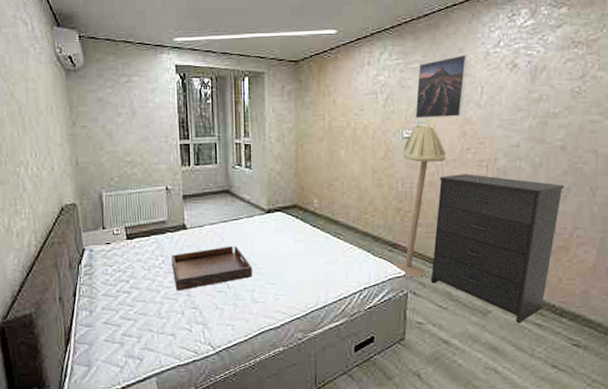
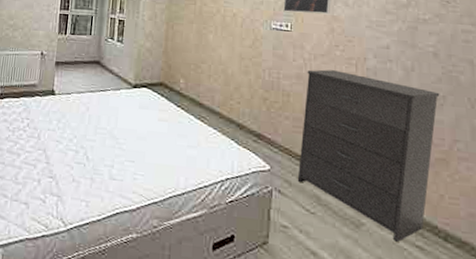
serving tray: present [171,245,252,291] -> none [35,116,114,157]
floor lamp: present [390,124,446,278] -> none [254,17,314,175]

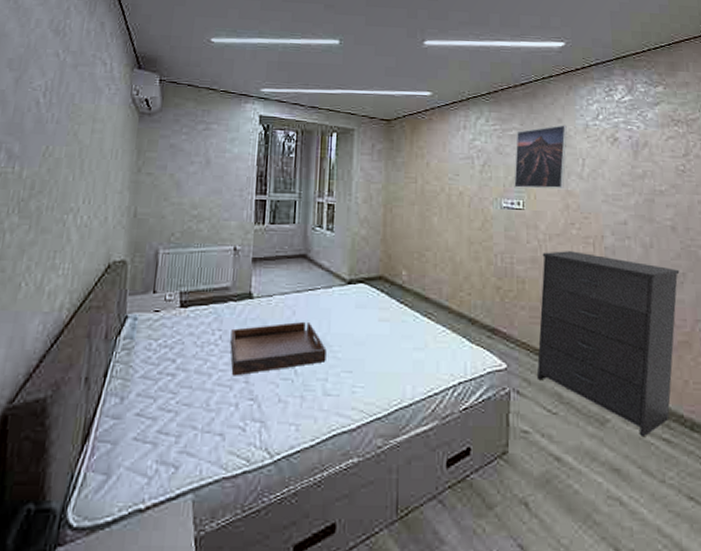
serving tray: none [35,116,114,157] -> present [230,321,327,376]

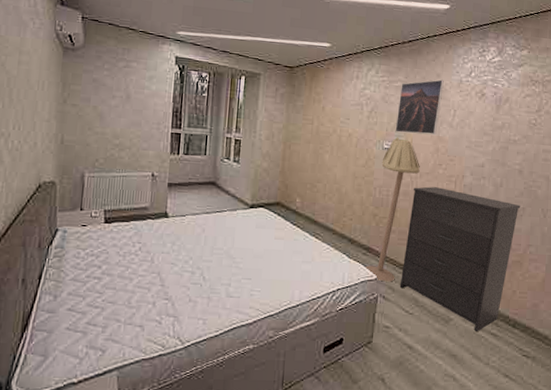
serving tray: present [230,321,327,376] -> none [148,237,230,280]
floor lamp: none [489,193,548,373] -> present [363,137,420,282]

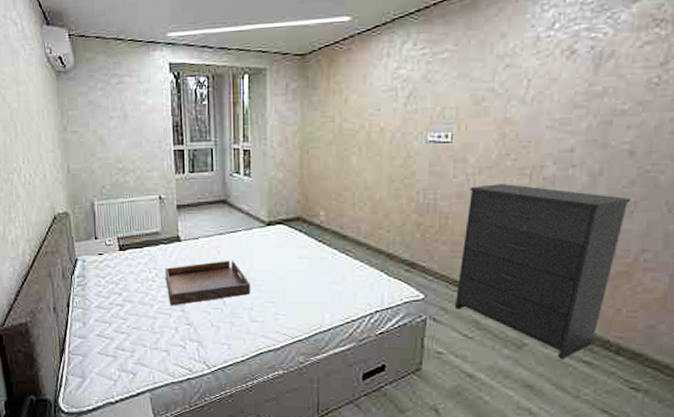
serving tray: none [148,237,230,280] -> present [165,260,251,306]
floor lamp: present [363,137,420,282] -> none [407,125,479,302]
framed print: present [395,79,444,135] -> none [442,40,512,119]

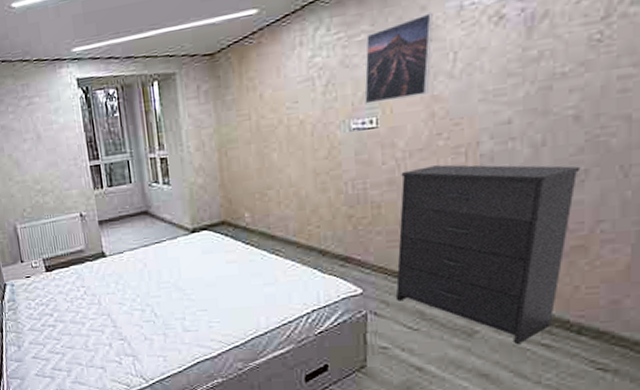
serving tray: present [165,260,251,306] -> none [93,271,181,323]
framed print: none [442,40,512,119] -> present [364,12,433,104]

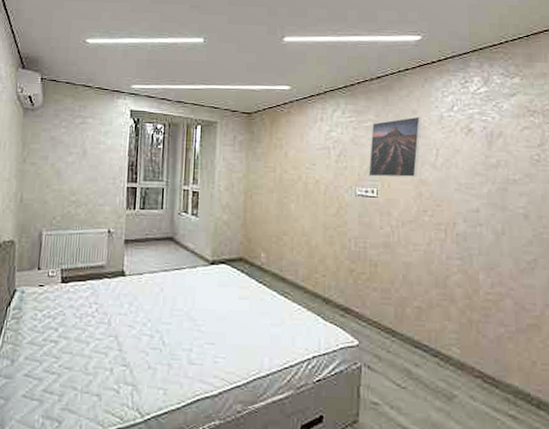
dresser: present [395,164,581,345] -> none [387,236,531,413]

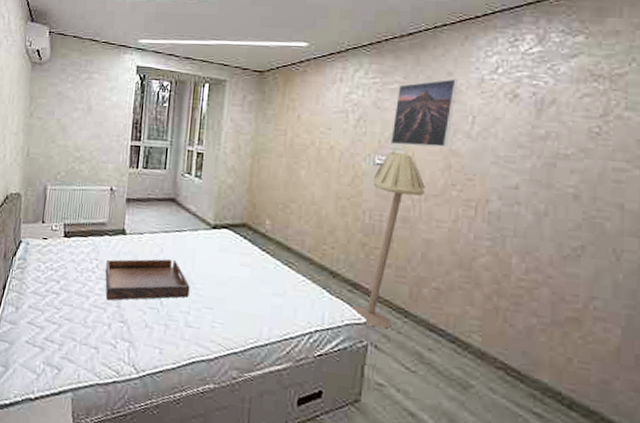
serving tray: none [105,297,191,345] -> present [105,258,190,301]
floor lamp: none [342,182,401,349] -> present [349,150,425,329]

